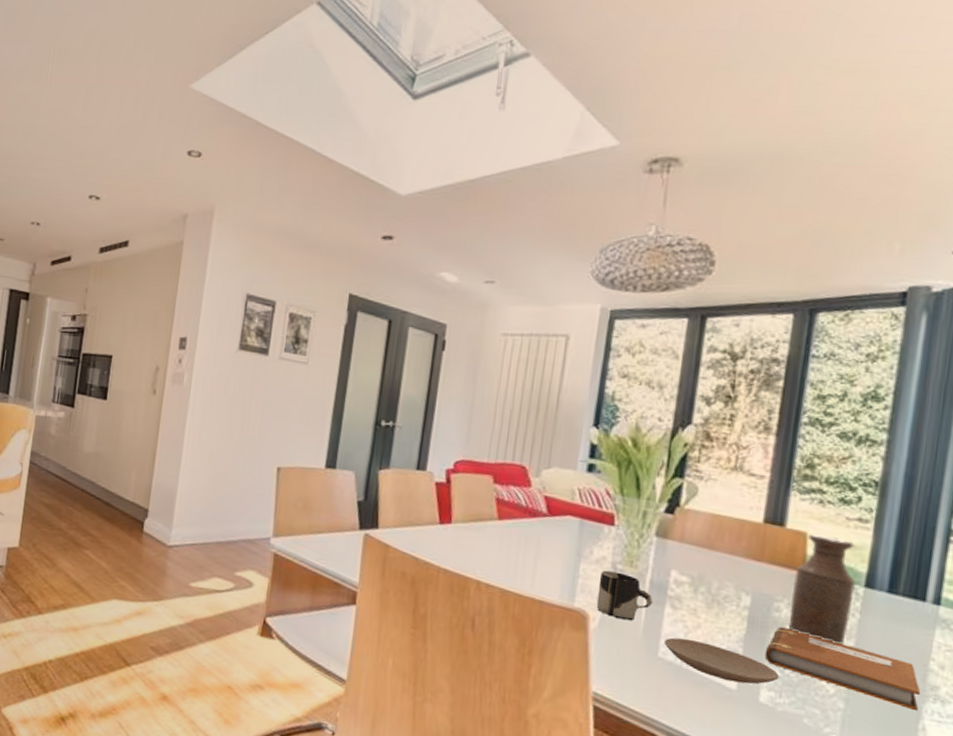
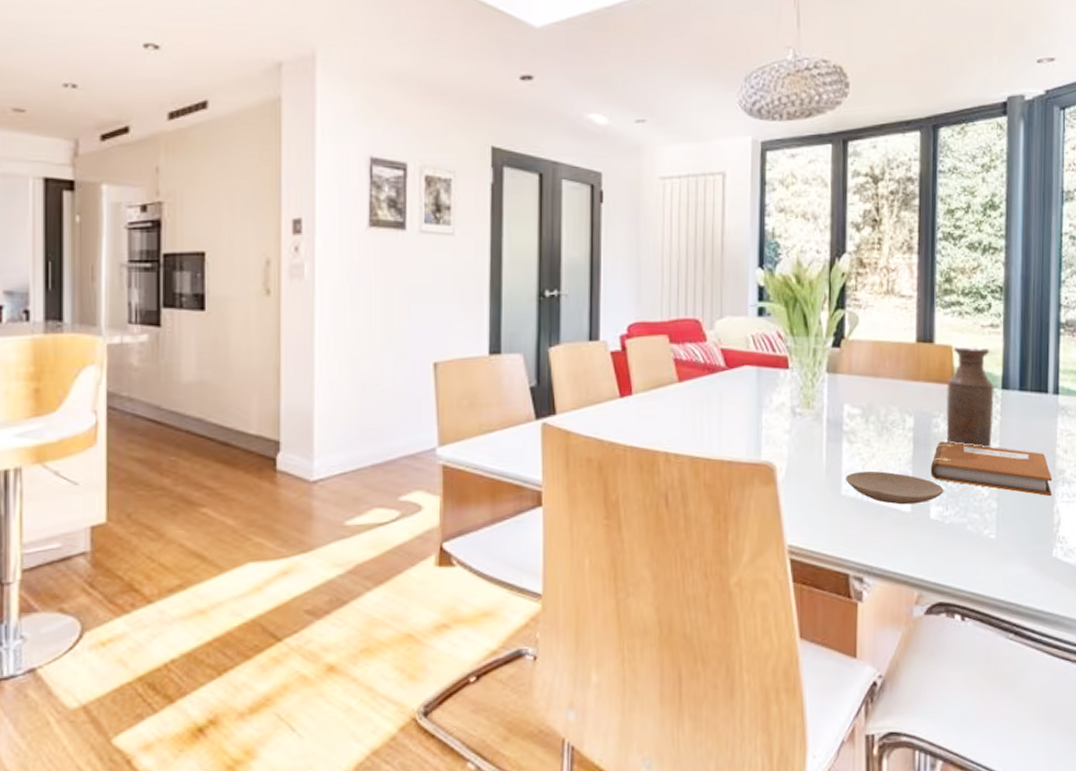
cup: present [596,570,653,621] -> none [781,416,831,465]

